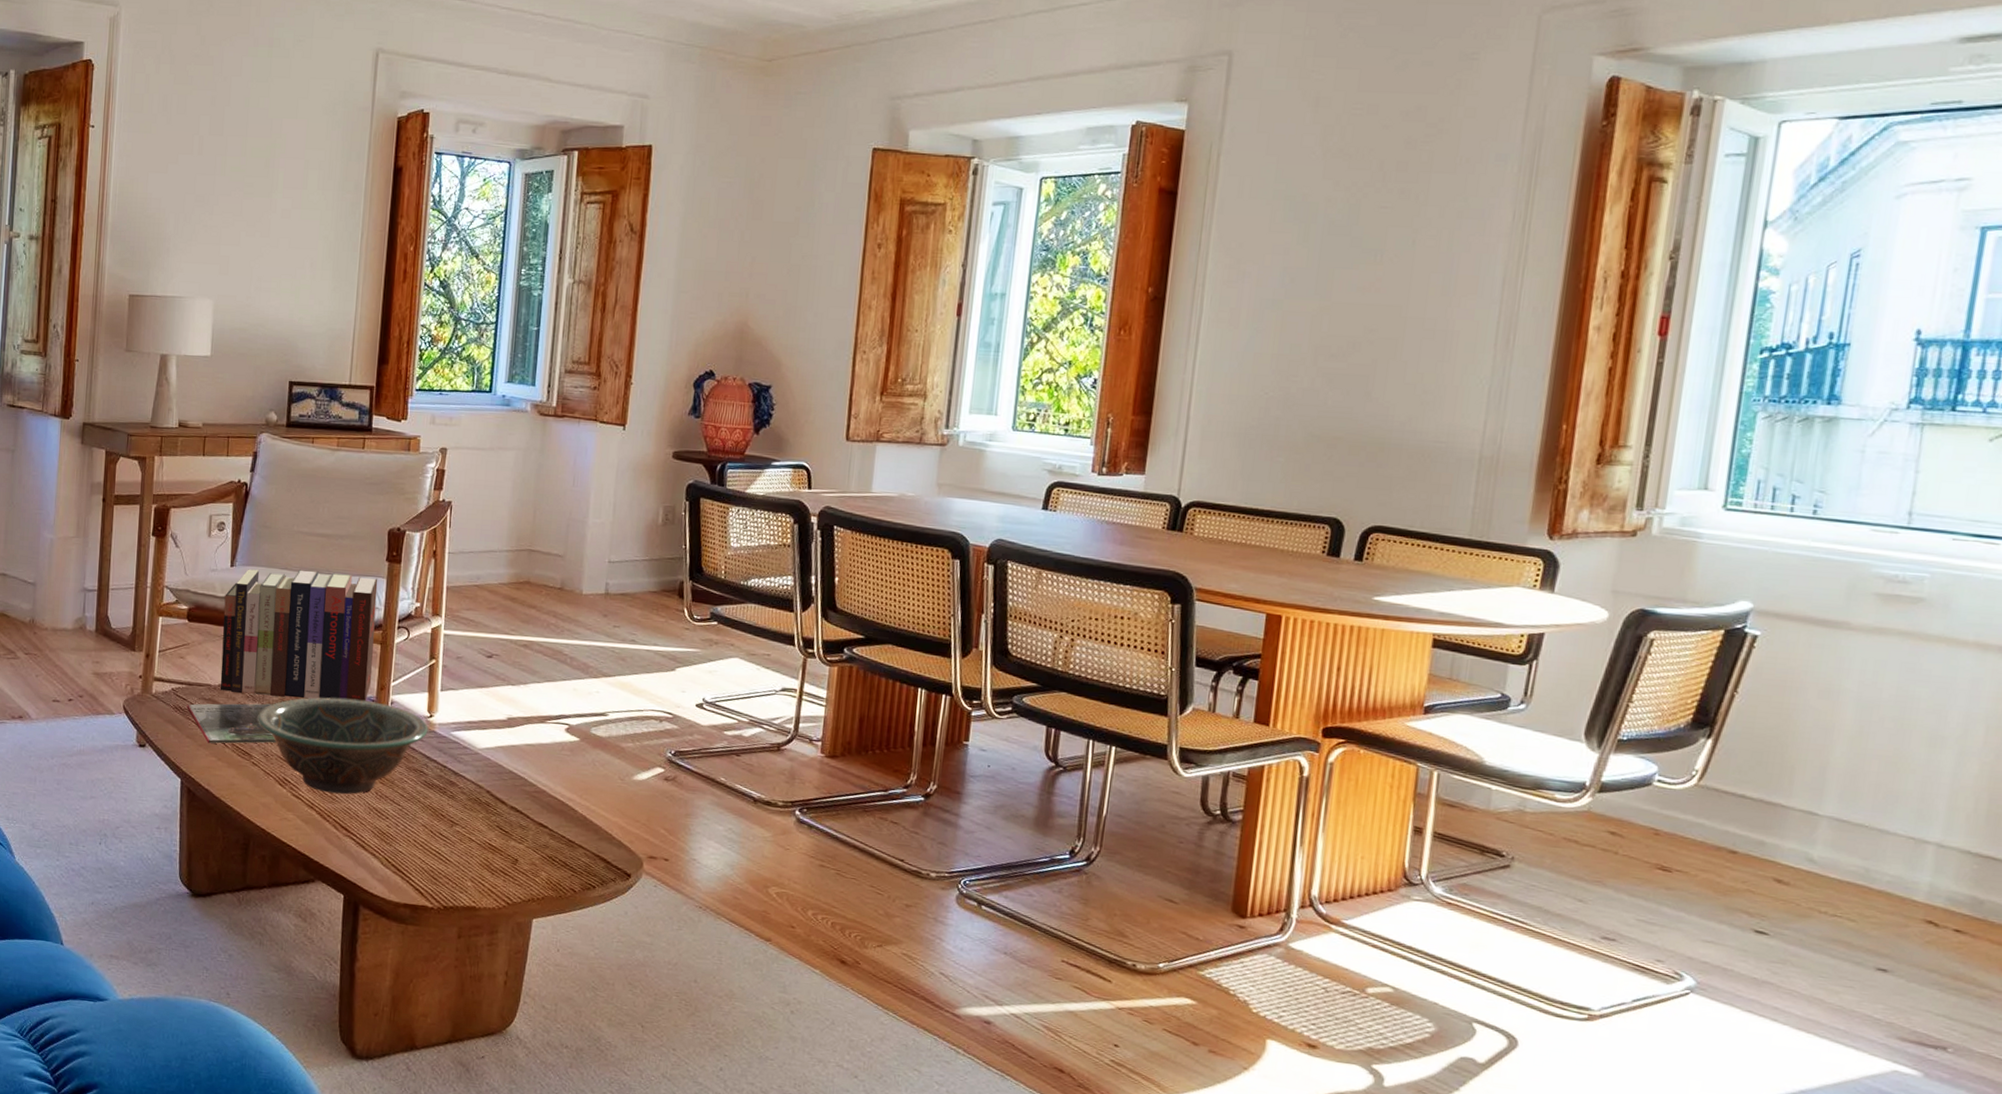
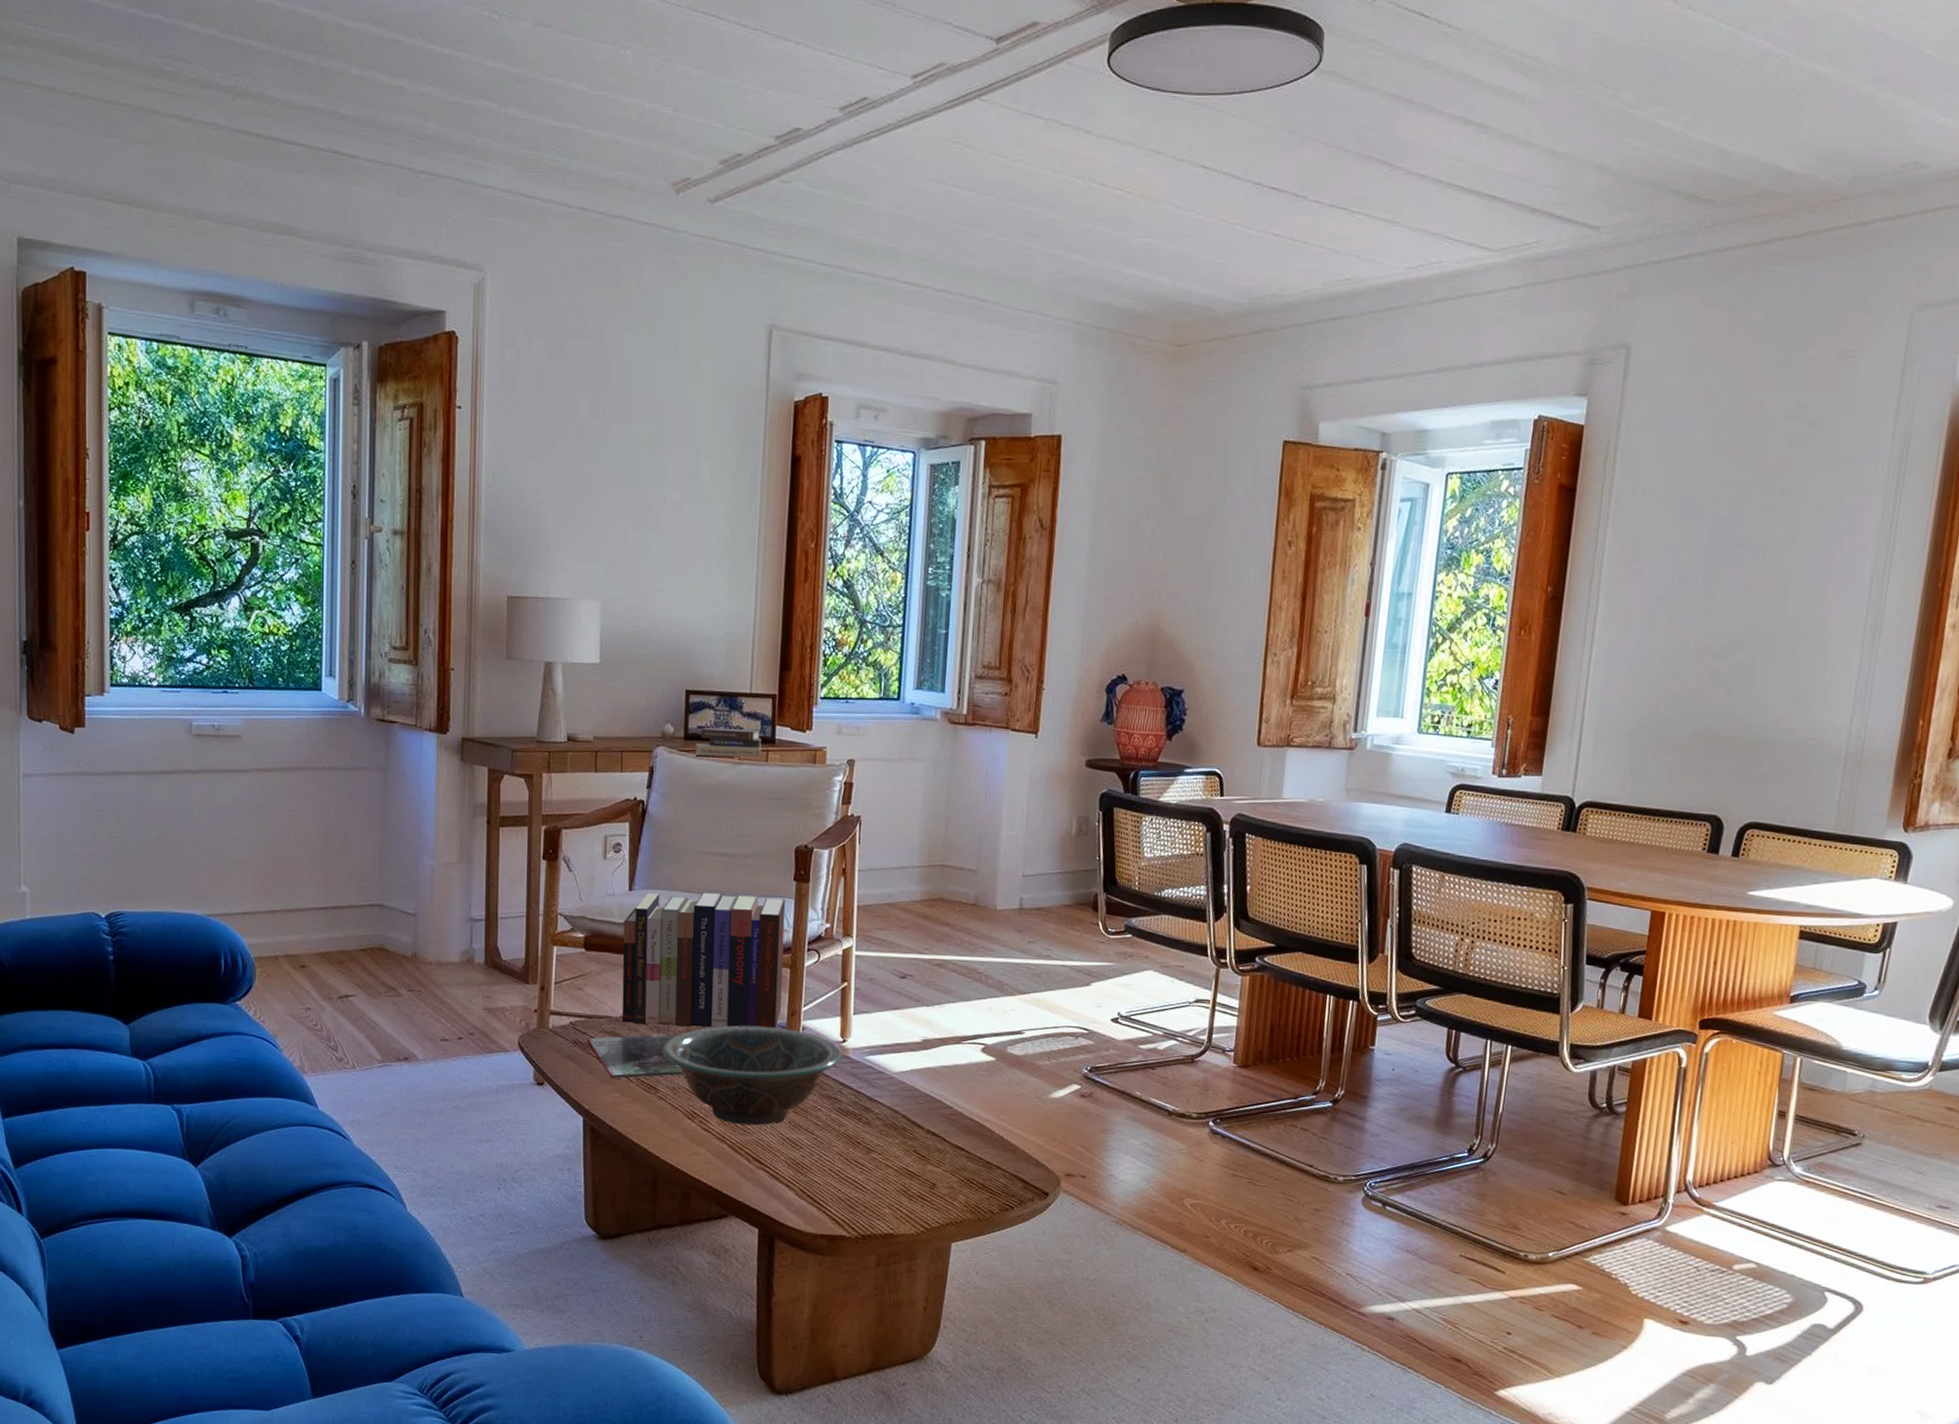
books: none [296,416,359,446] -> present [695,727,762,759]

